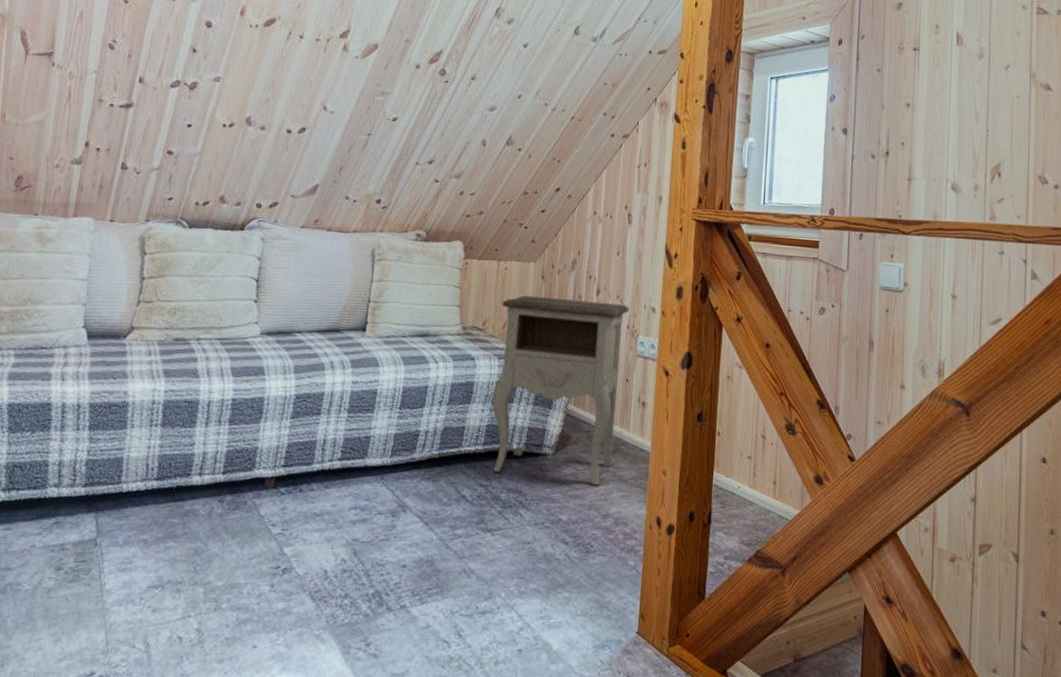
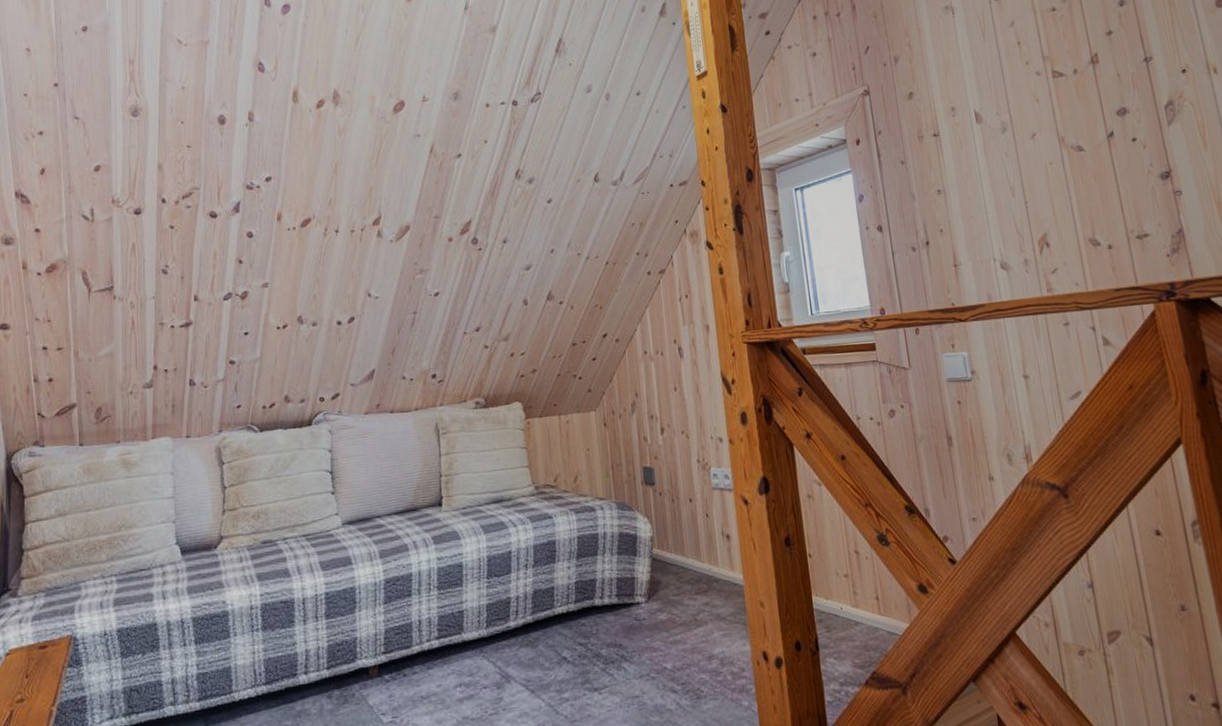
nightstand: present [491,295,629,486] -> none [569,439,708,629]

